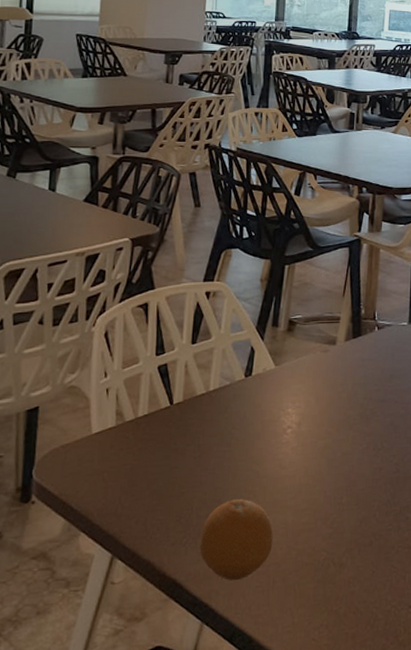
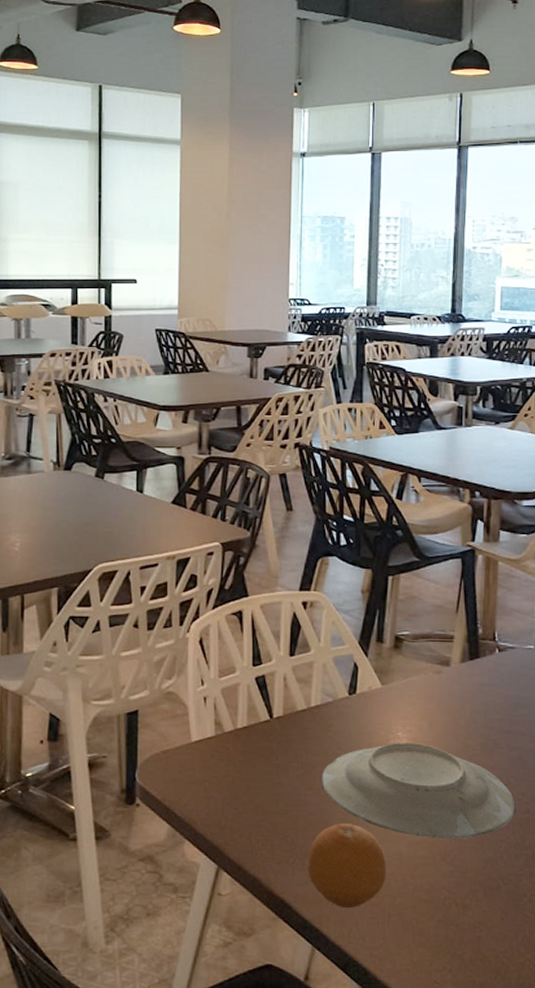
plate: none [217,417,388,505] -> present [322,743,516,839]

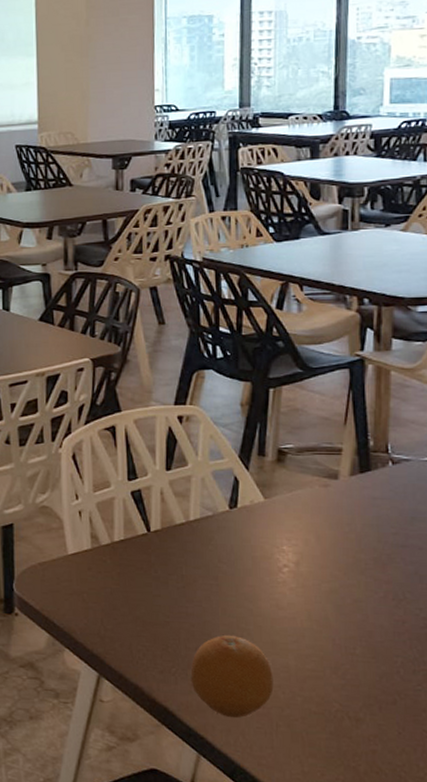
plate: present [322,743,516,839] -> none [203,556,413,653]

